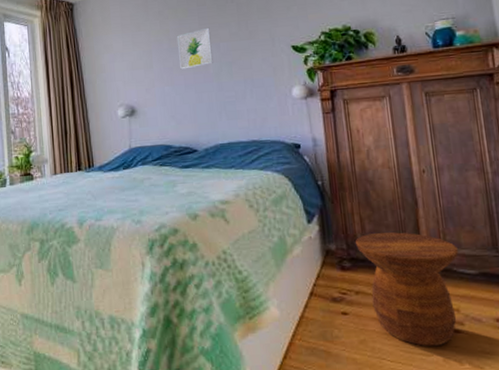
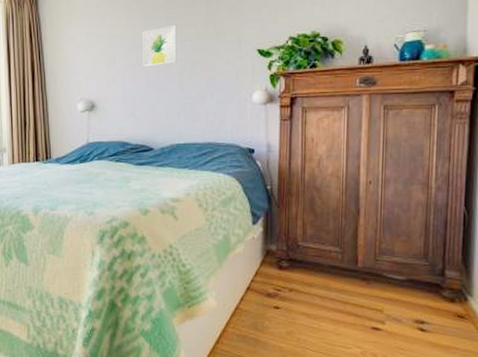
side table: present [354,232,458,347] -> none [295,237,391,341]

